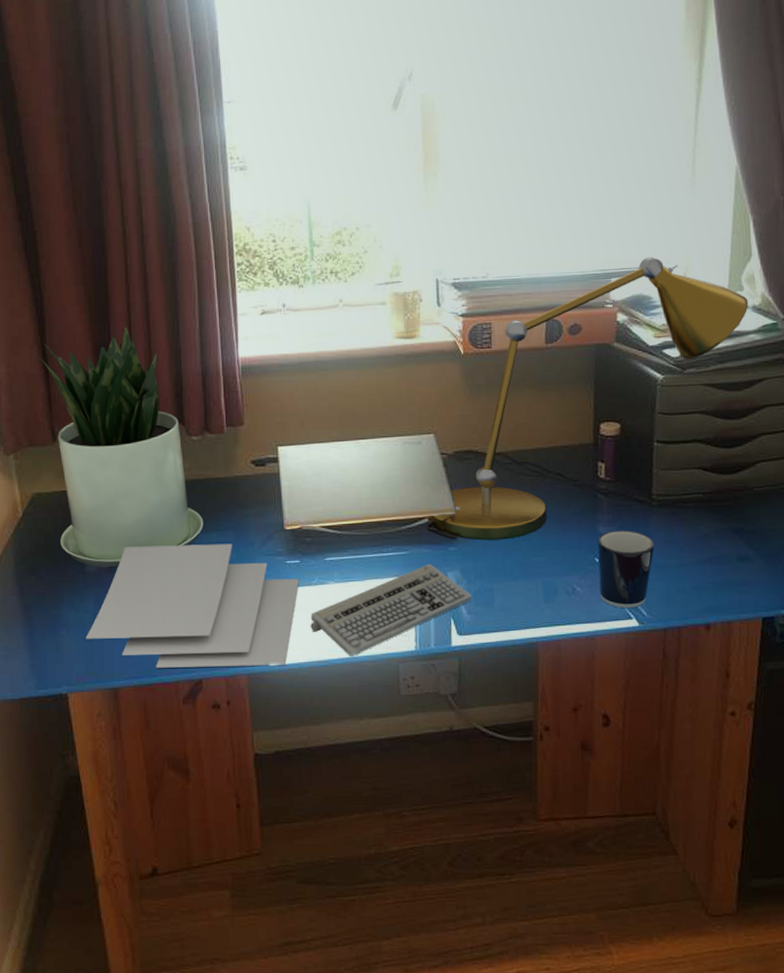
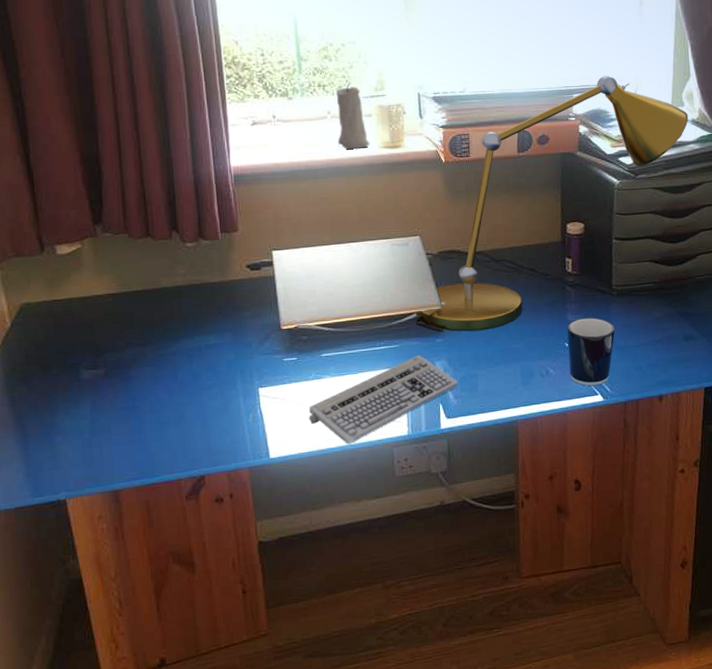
planter: present [40,327,204,567] -> none [24,137,201,373]
papers: present [86,543,299,668] -> none [83,344,297,468]
candle: none [348,268,383,340] -> present [336,82,370,150]

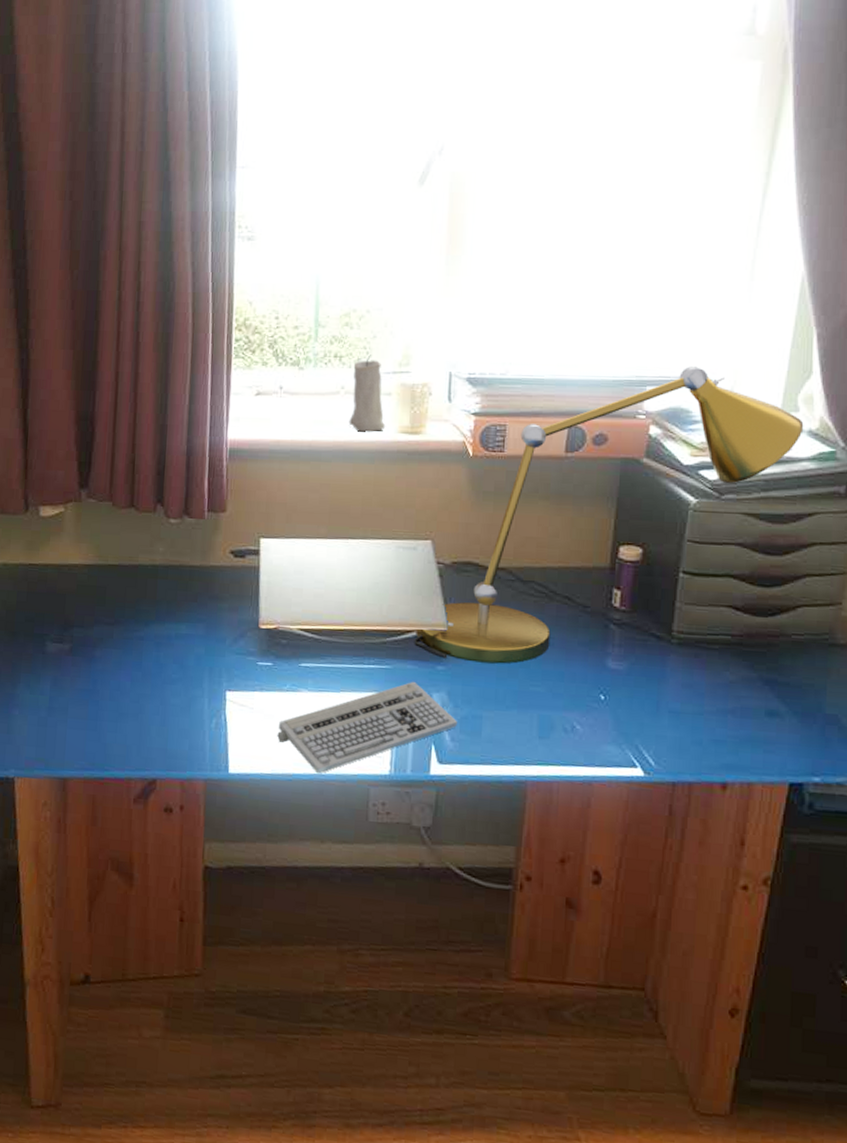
mug: present [567,317,616,386] -> none [602,666,671,756]

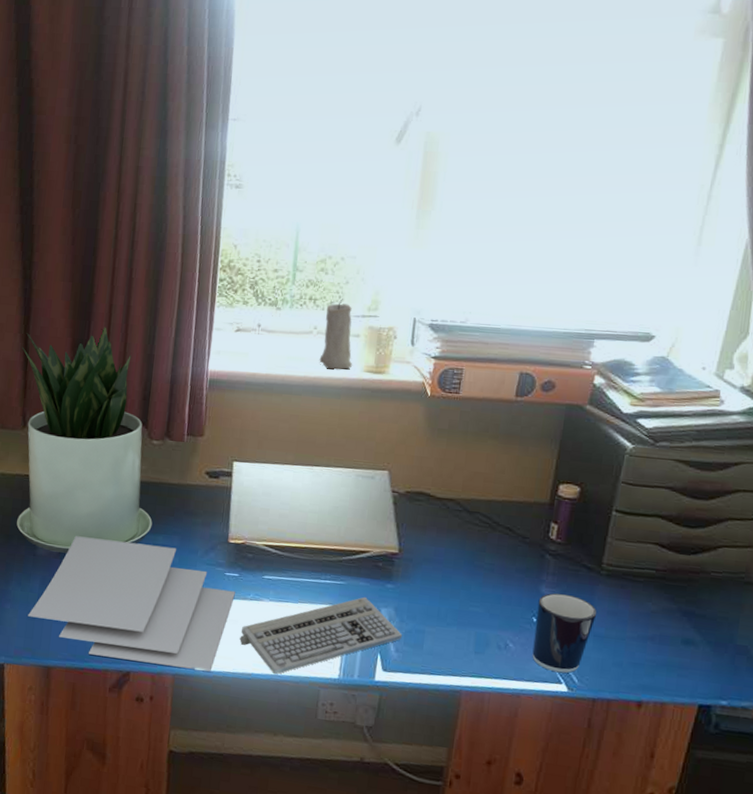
planter: none [20,397,174,649] -> present [16,327,153,553]
papers: none [39,629,270,774] -> present [28,536,235,672]
desk lamp: present [414,366,804,664] -> none [367,323,737,586]
mug: none [602,666,671,756] -> present [532,593,597,673]

